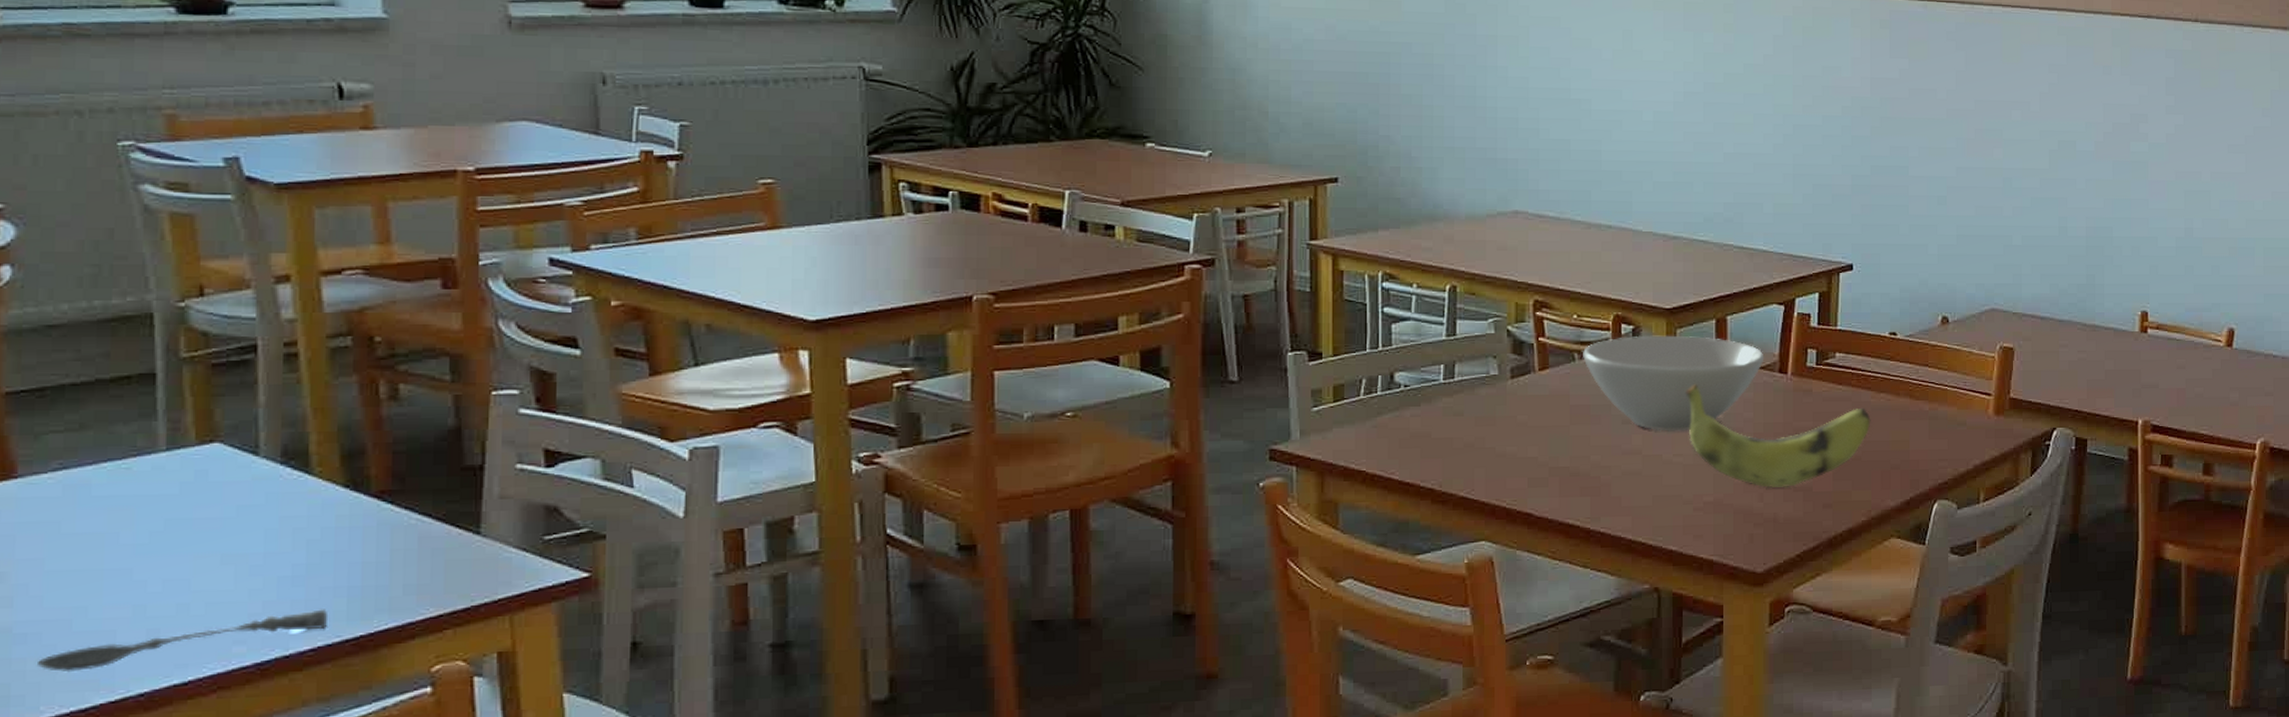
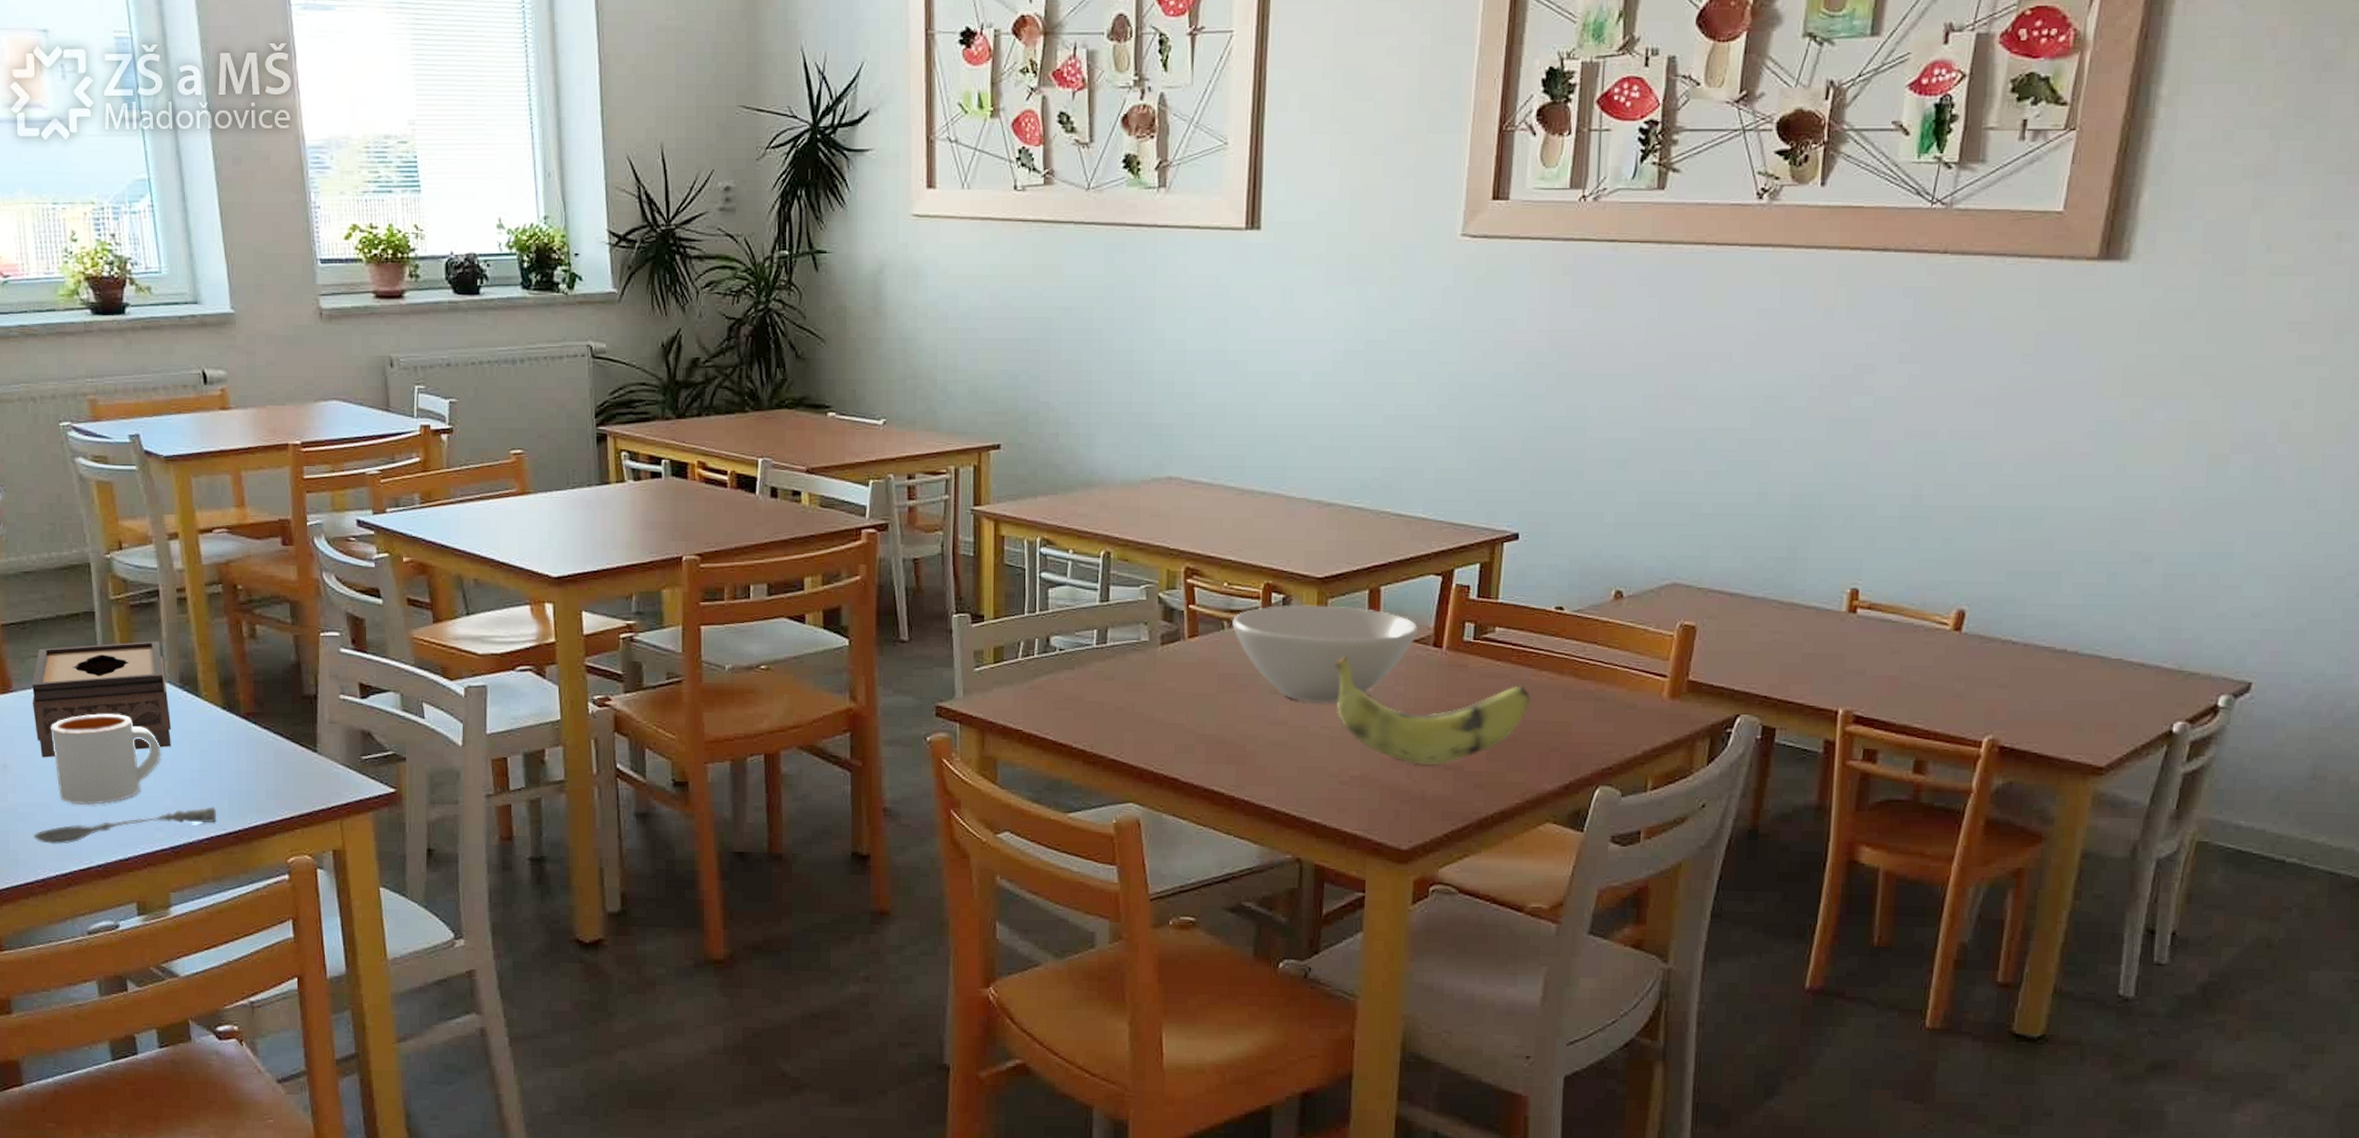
tissue box: none [48,407,265,561] -> present [32,641,171,758]
mug: none [76,500,248,619] -> present [51,714,161,806]

